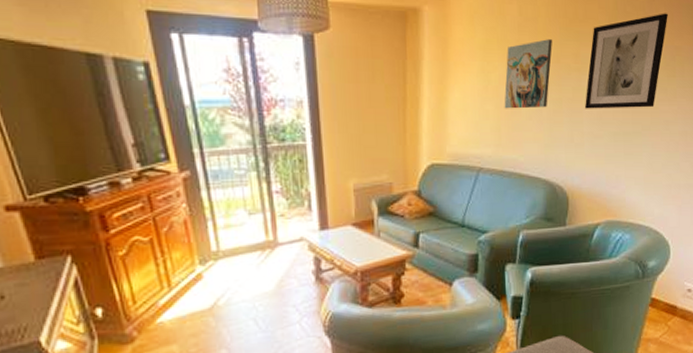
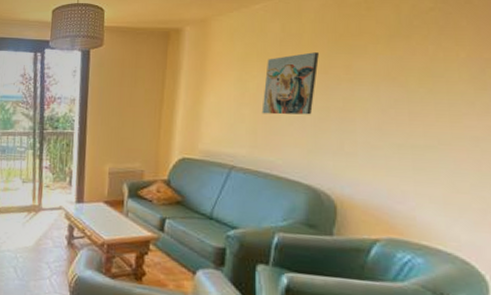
wall art: present [585,13,668,109] -> none [359,25,472,122]

